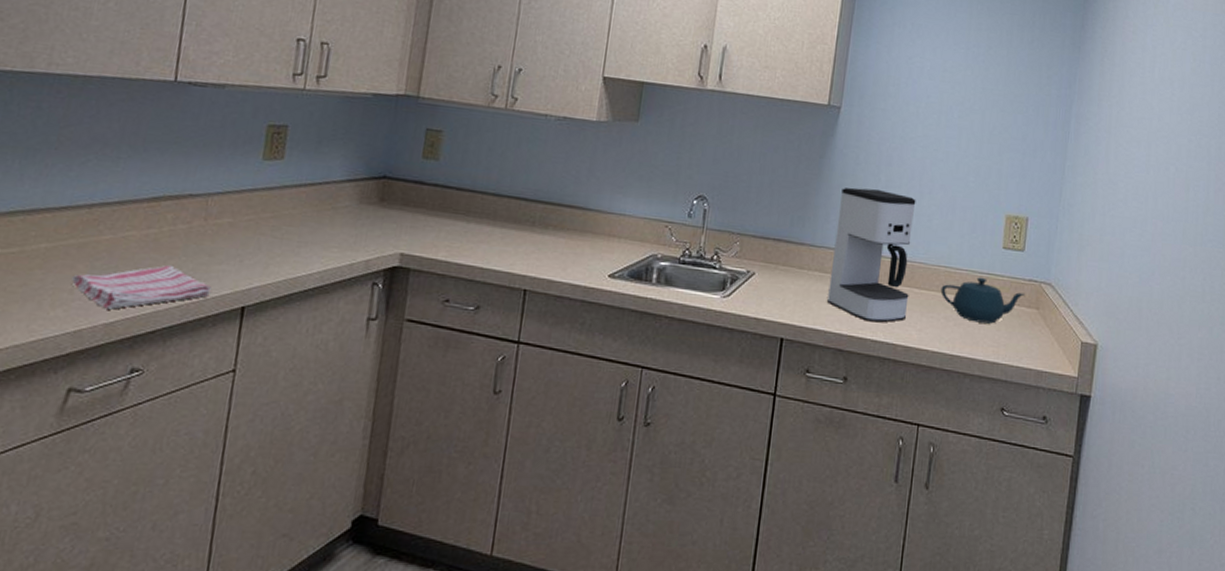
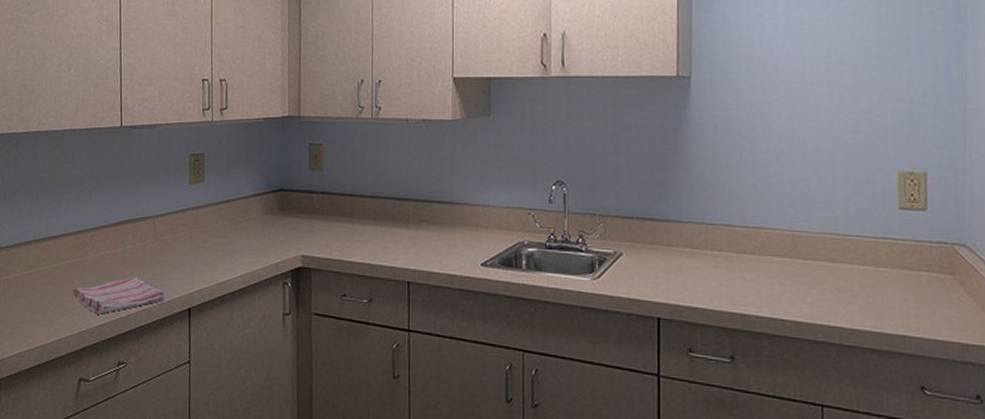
coffee maker: present [827,187,916,323] -> none [702,158,793,298]
teapot: present [940,277,1025,324] -> none [829,242,934,293]

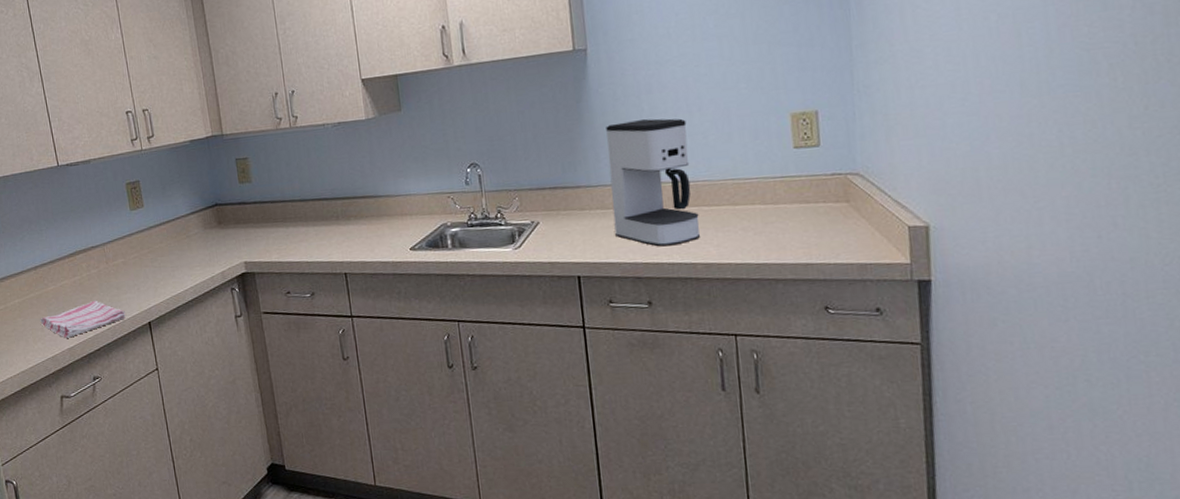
coffee maker: none [702,158,793,298] -> present [606,118,700,247]

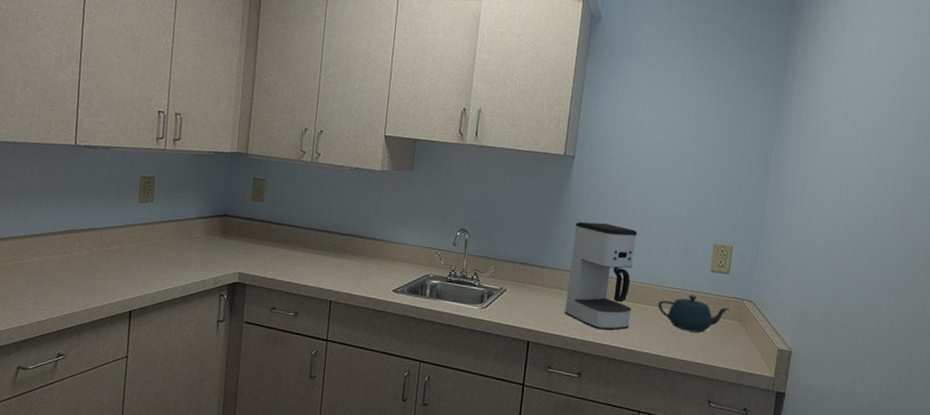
dish towel: present [40,300,126,338] -> none [15,279,108,311]
teapot: none [731,181,829,228] -> present [658,294,729,333]

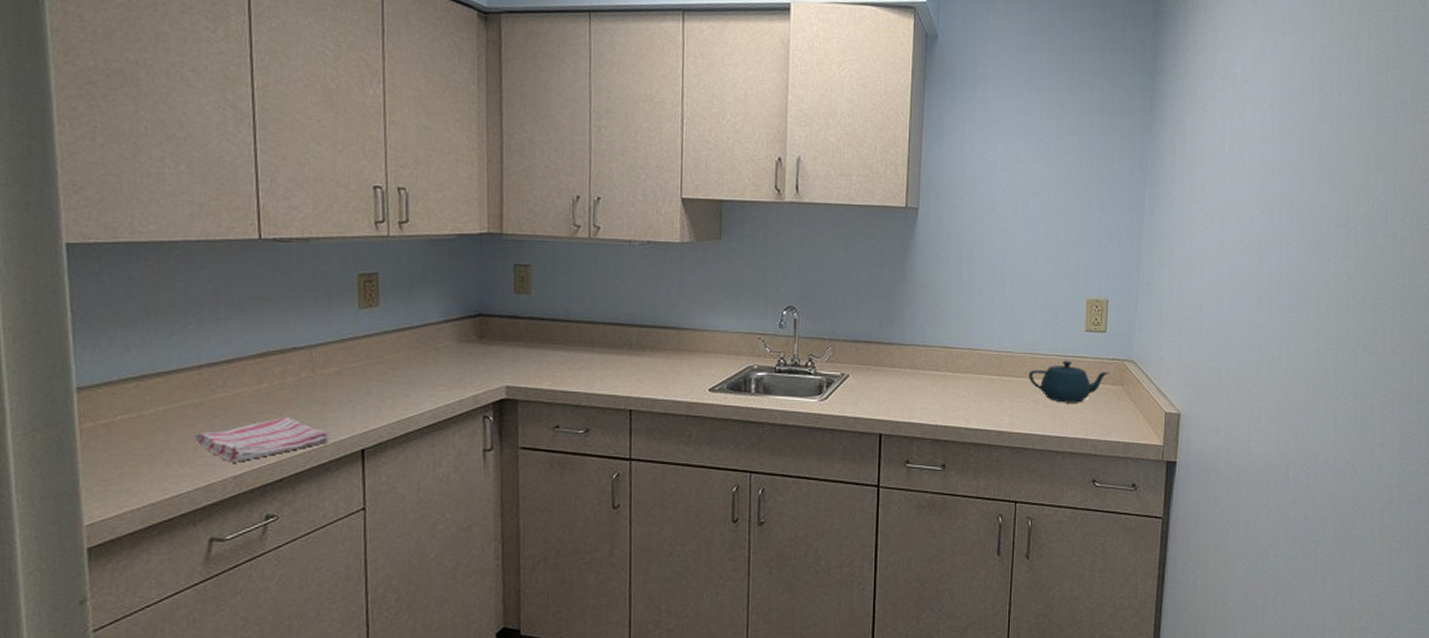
dish towel: none [15,279,108,311] -> present [194,416,329,463]
coffee maker: present [565,222,638,330] -> none [921,285,999,411]

